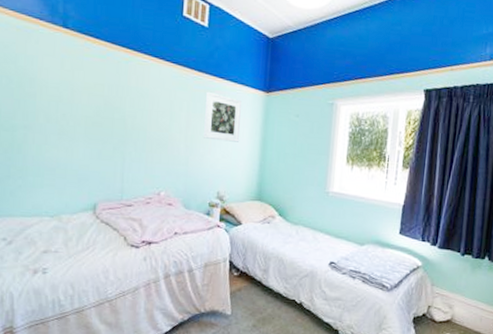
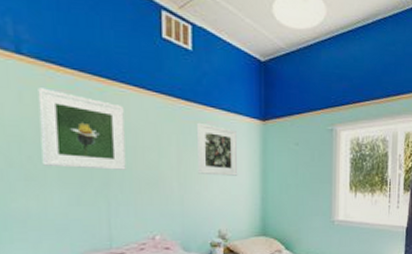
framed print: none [73,56,145,131] -> present [38,88,126,170]

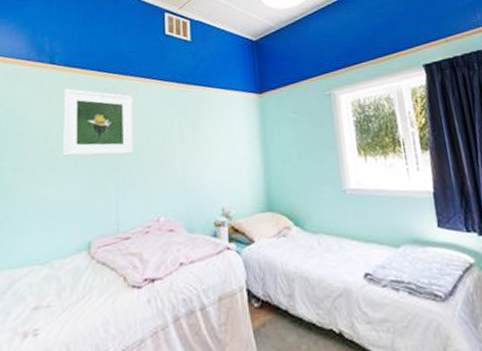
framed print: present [196,122,238,176] -> none [196,102,239,152]

